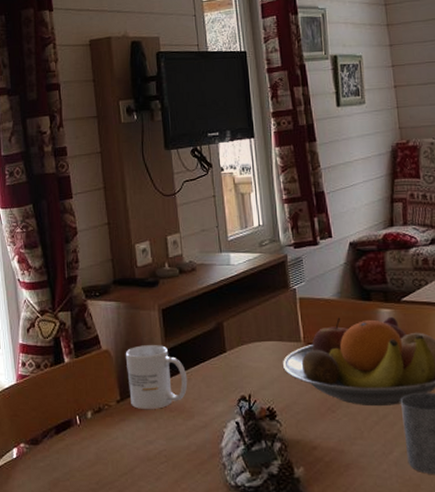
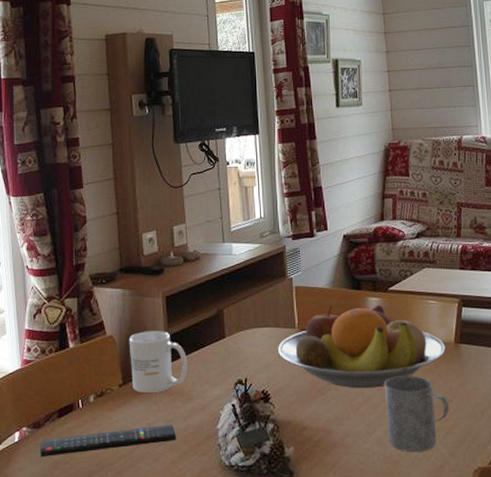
remote control: none [38,441,179,474] -> present [39,424,177,457]

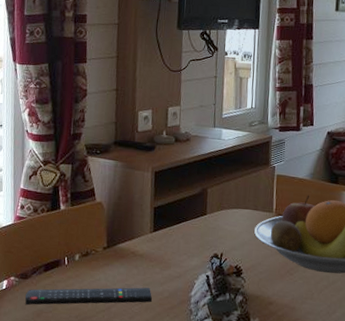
mug: present [129,331,188,393] -> none [116,201,170,258]

